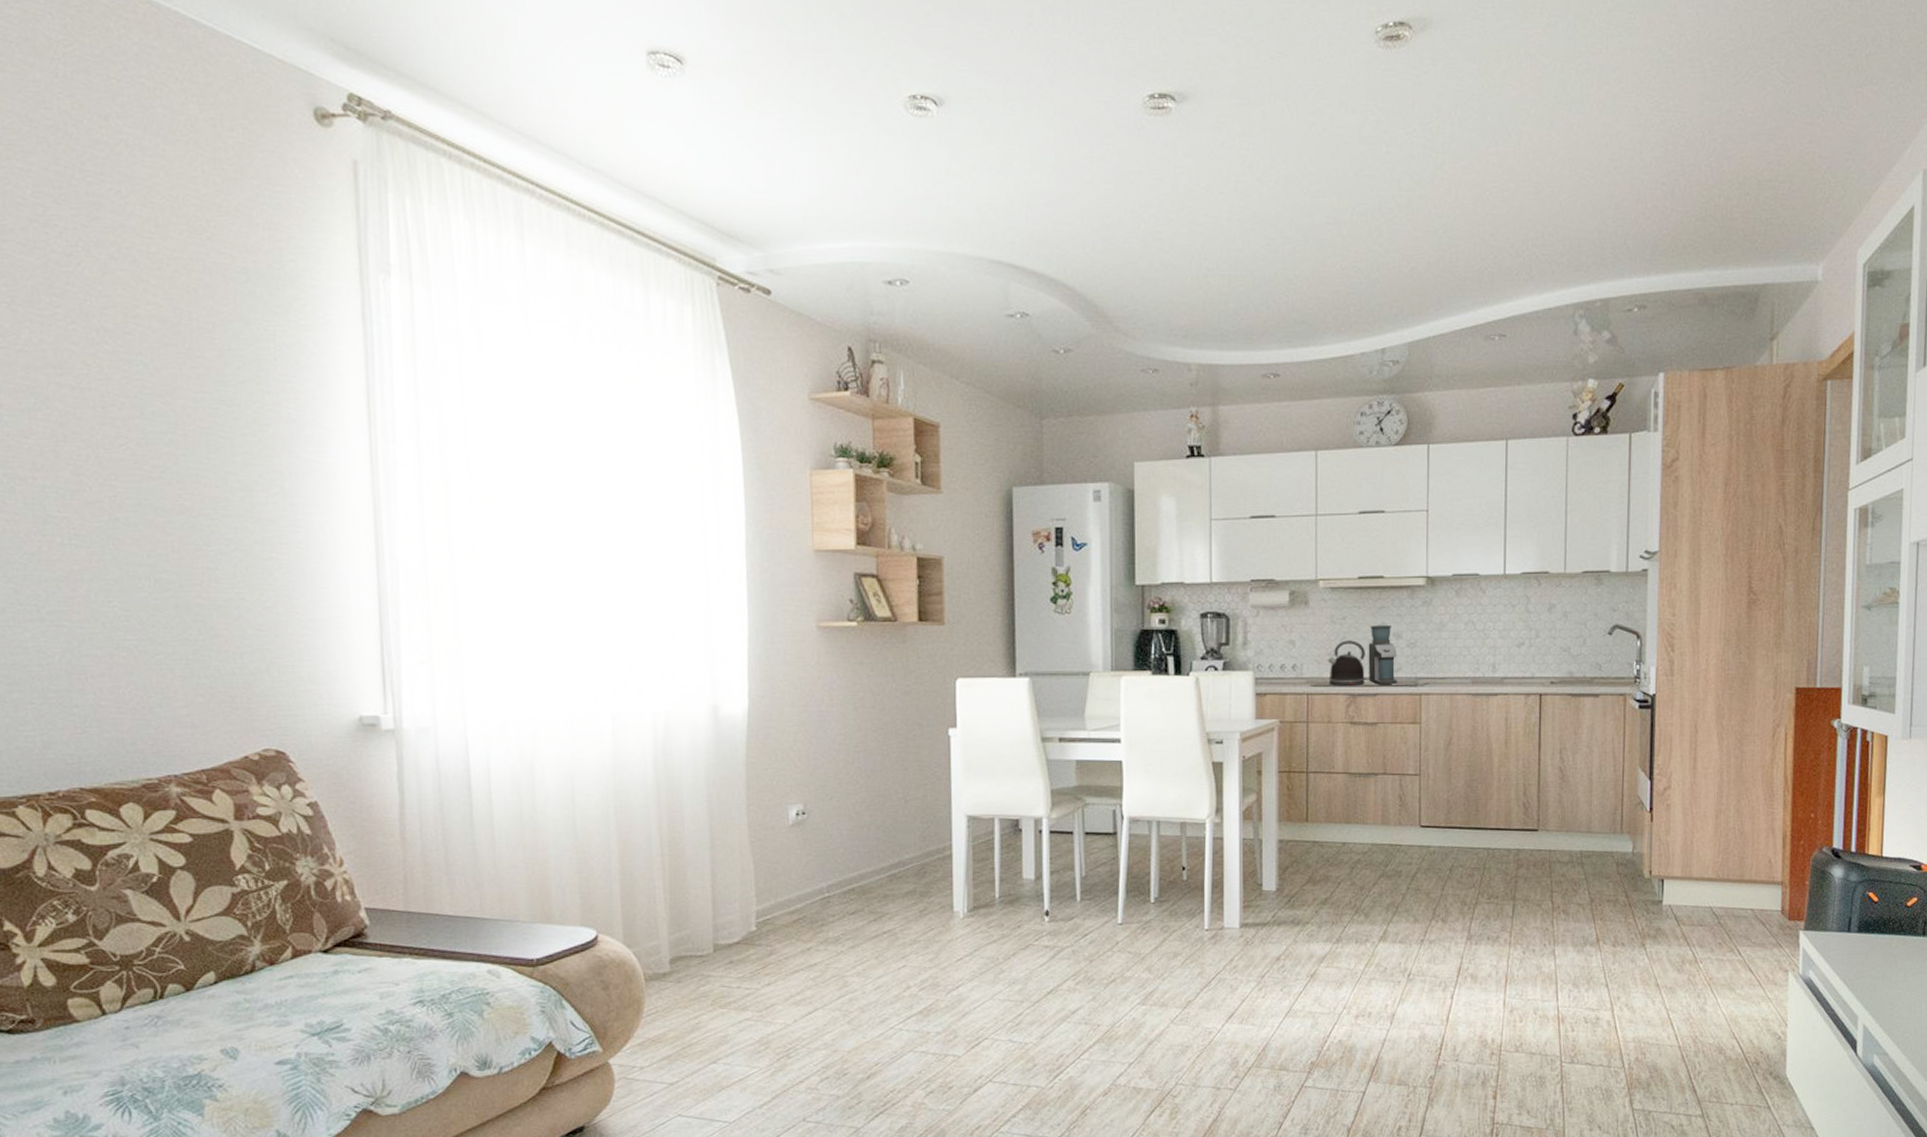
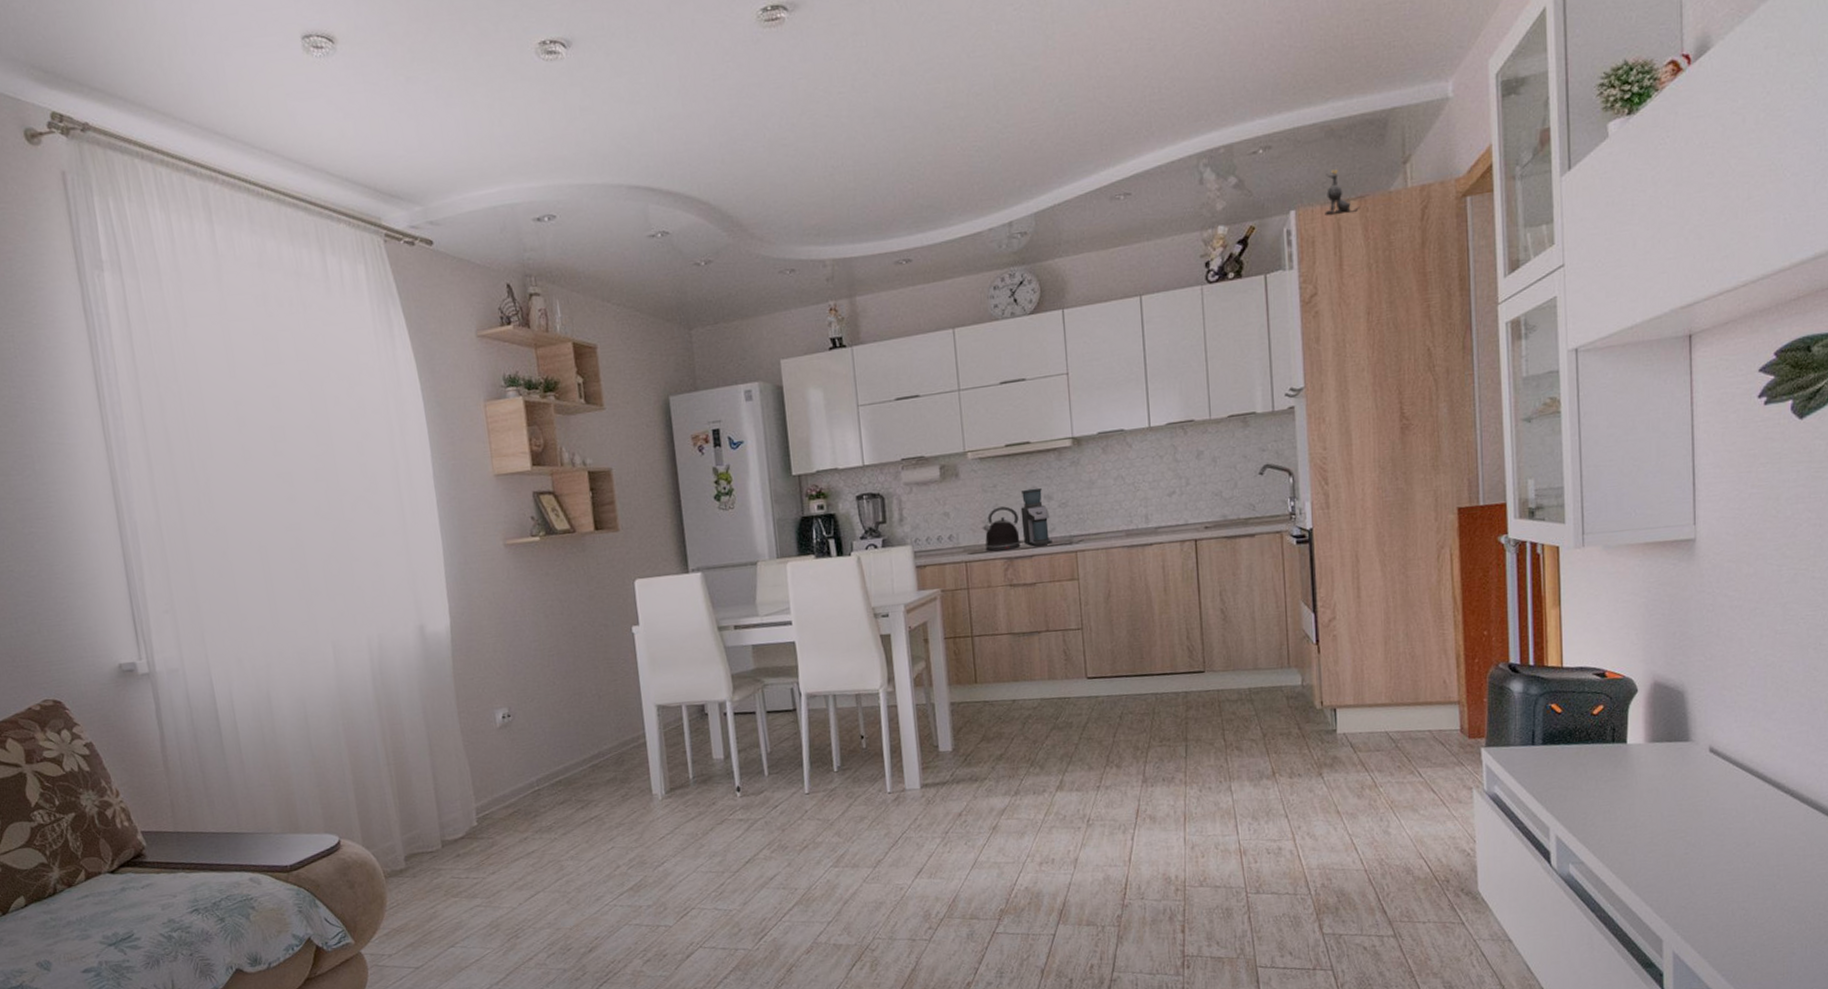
decorative figurine: none [1692,337,1727,383] -> present [1325,169,1360,217]

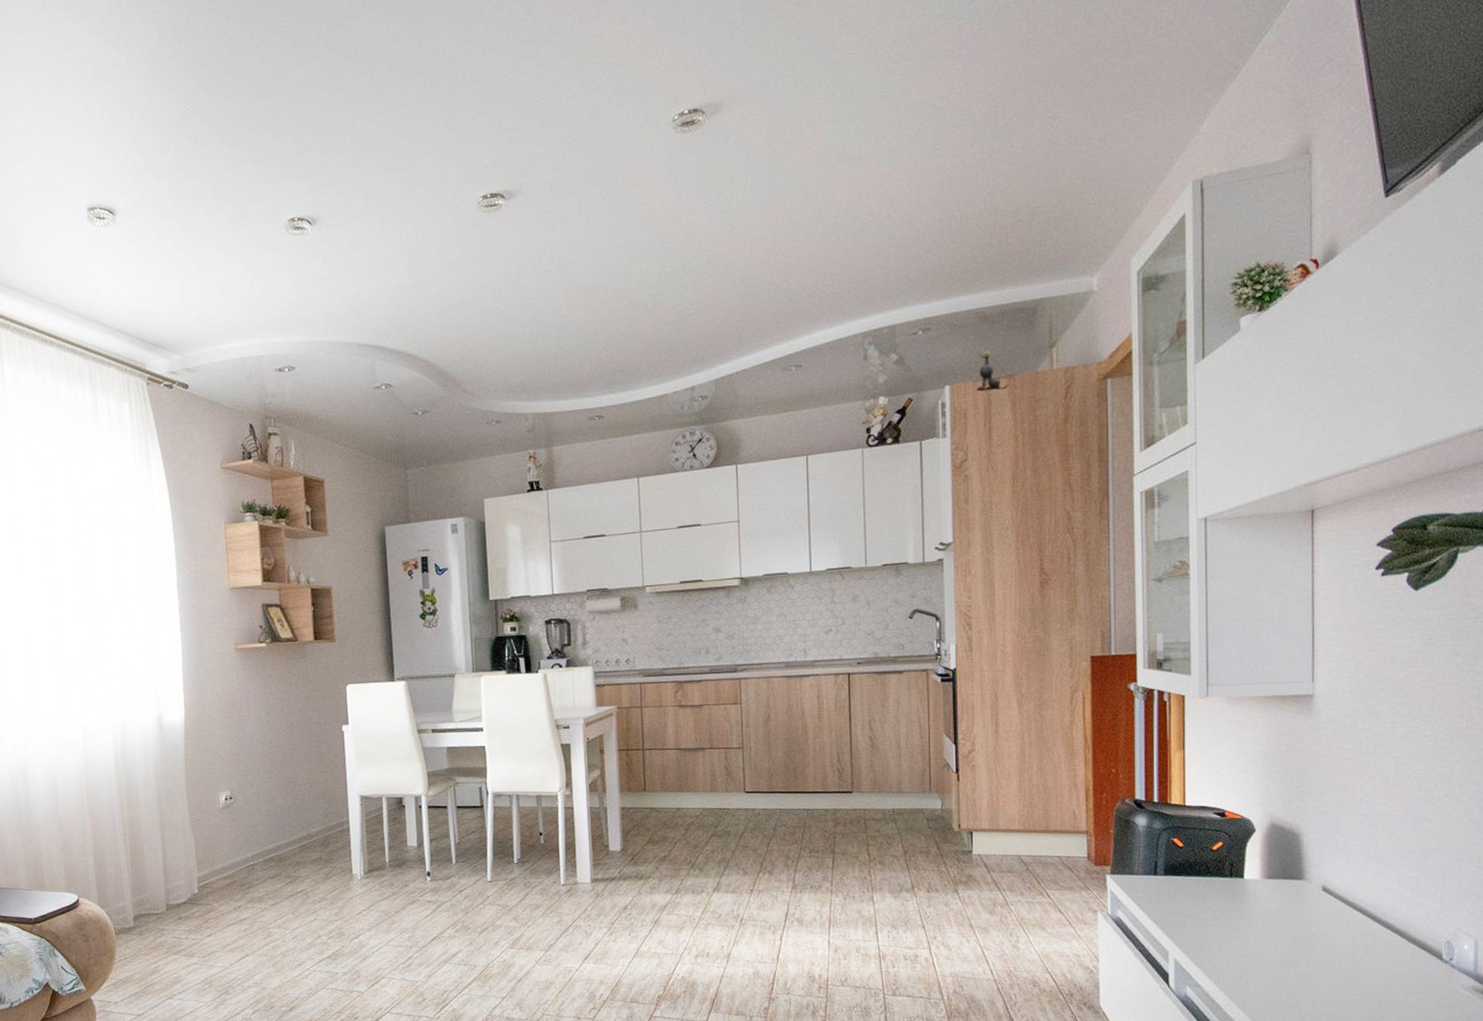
kettle: present [982,506,1023,552] -> none [656,636,692,675]
coffee grinder: present [1020,487,1053,546] -> none [691,621,719,672]

